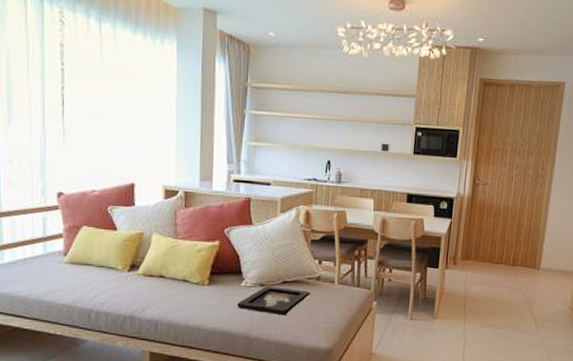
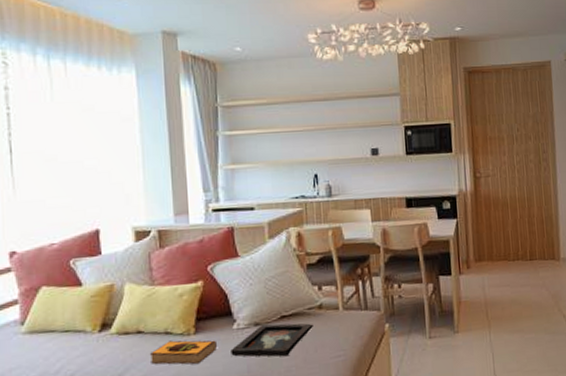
hardback book: none [169,287,227,311] -> present [150,340,218,365]

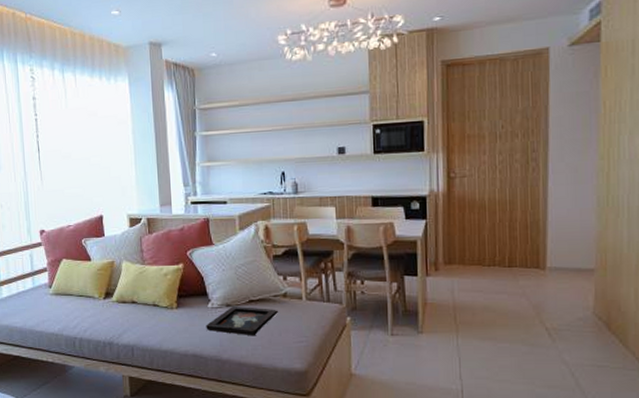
hardback book: present [150,340,218,365] -> none [142,312,196,334]

